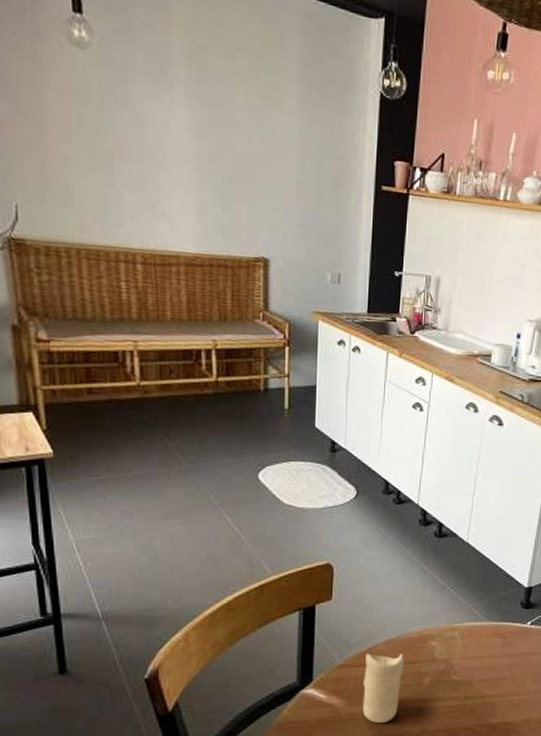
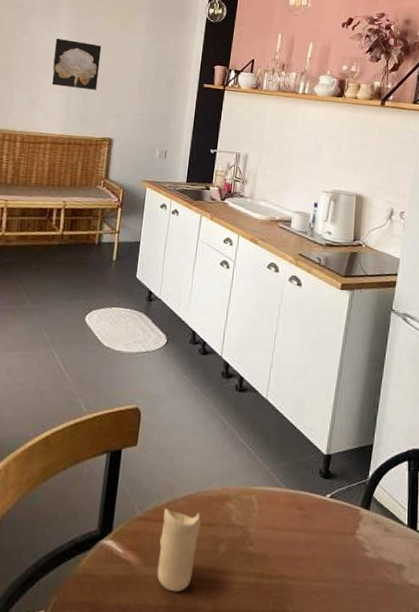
wall art: none [171,114,240,193] -> present [50,38,102,91]

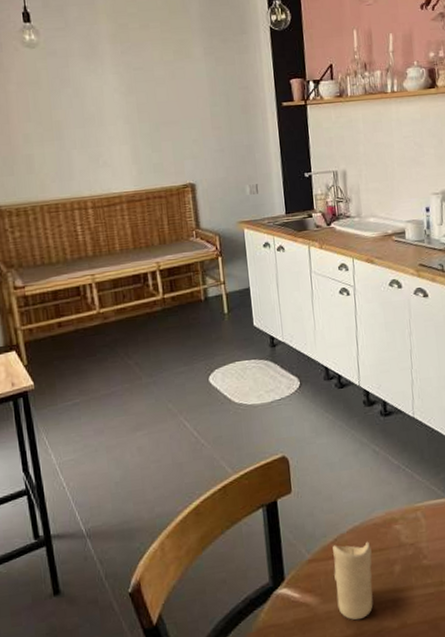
wall art: present [50,38,102,91] -> none [104,81,164,137]

